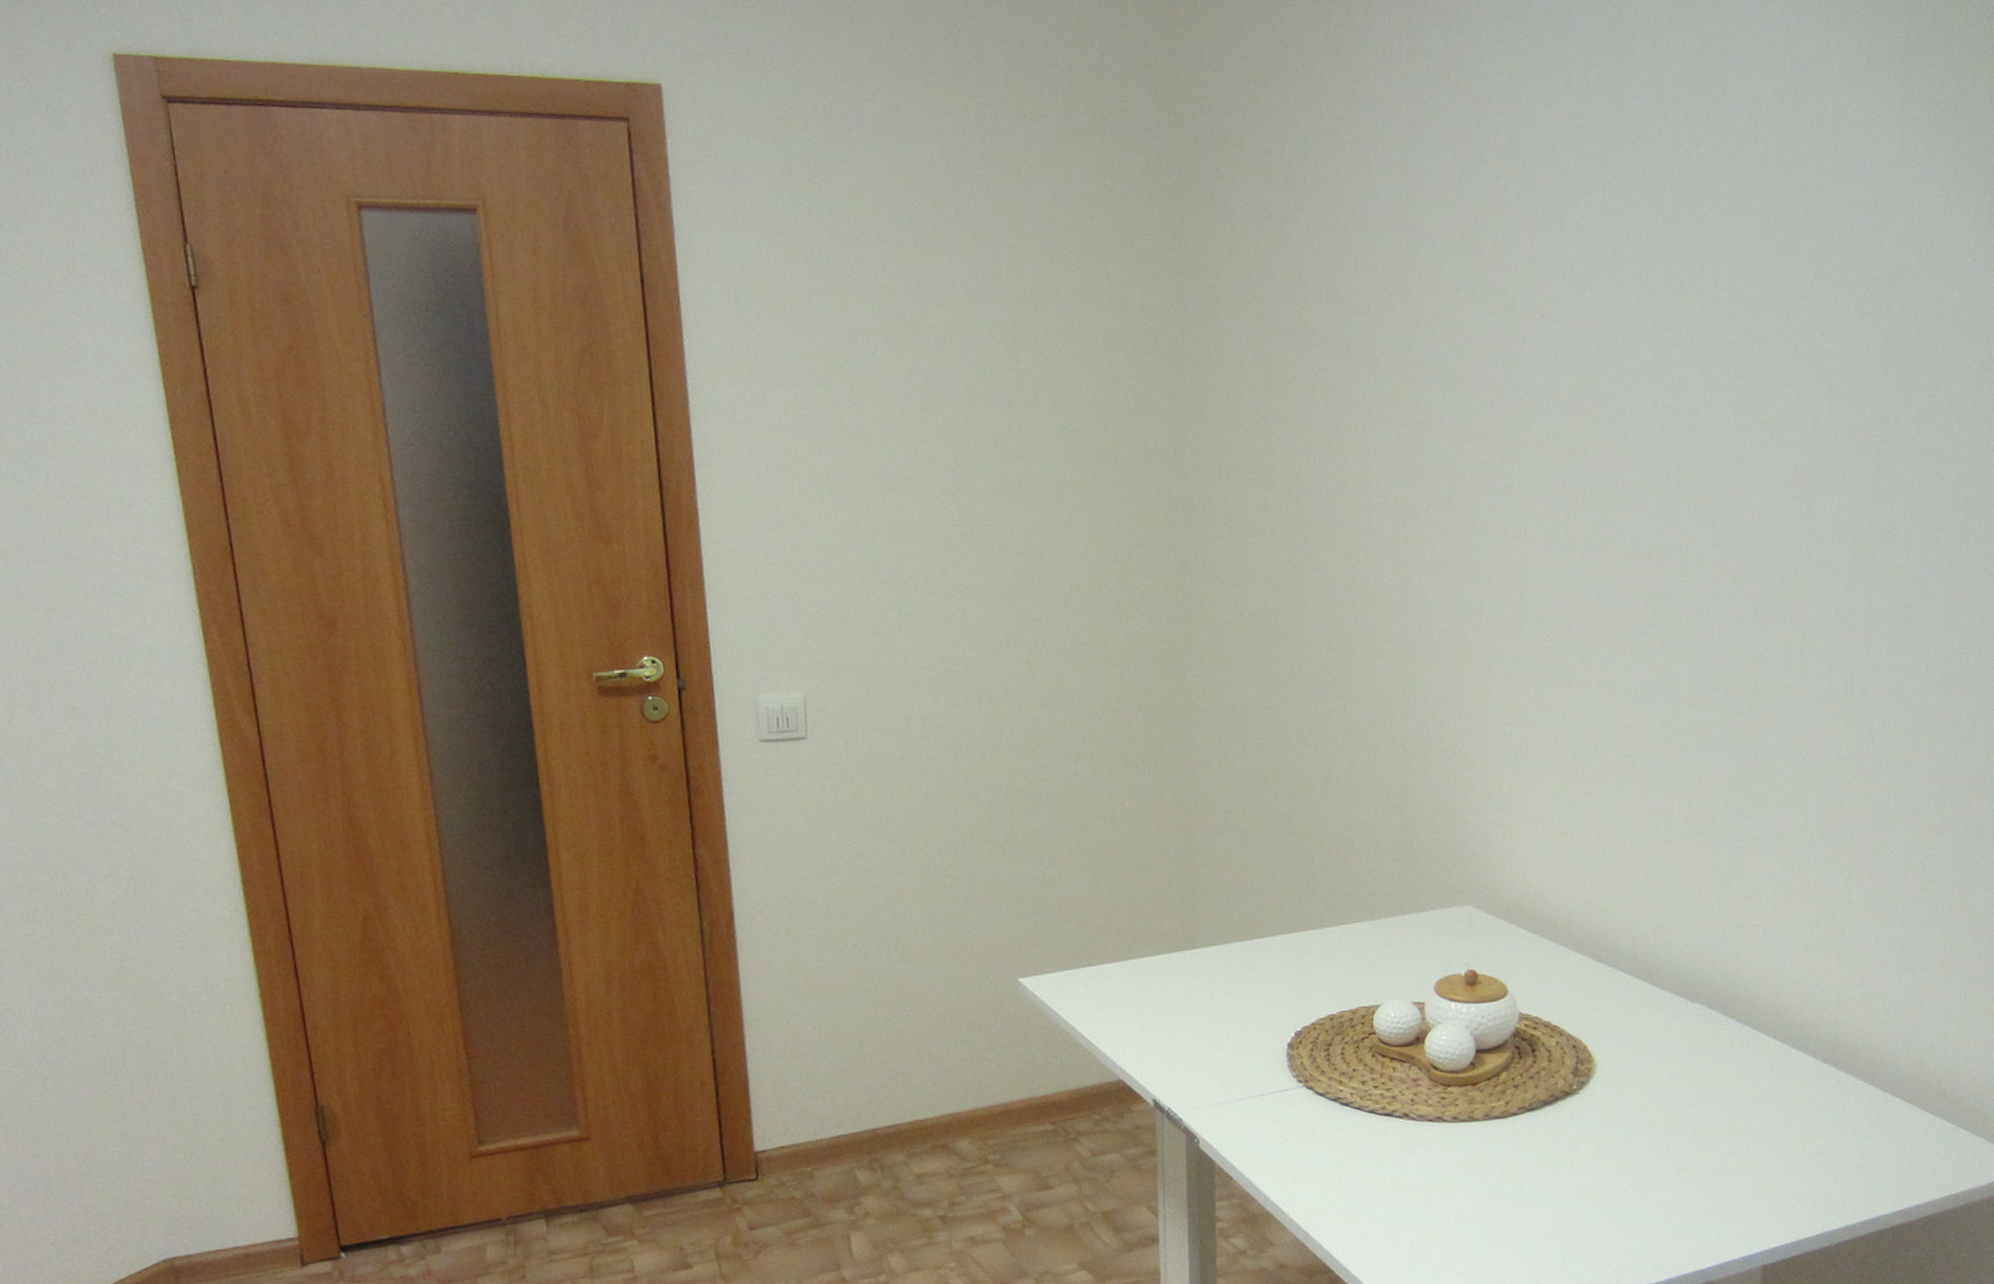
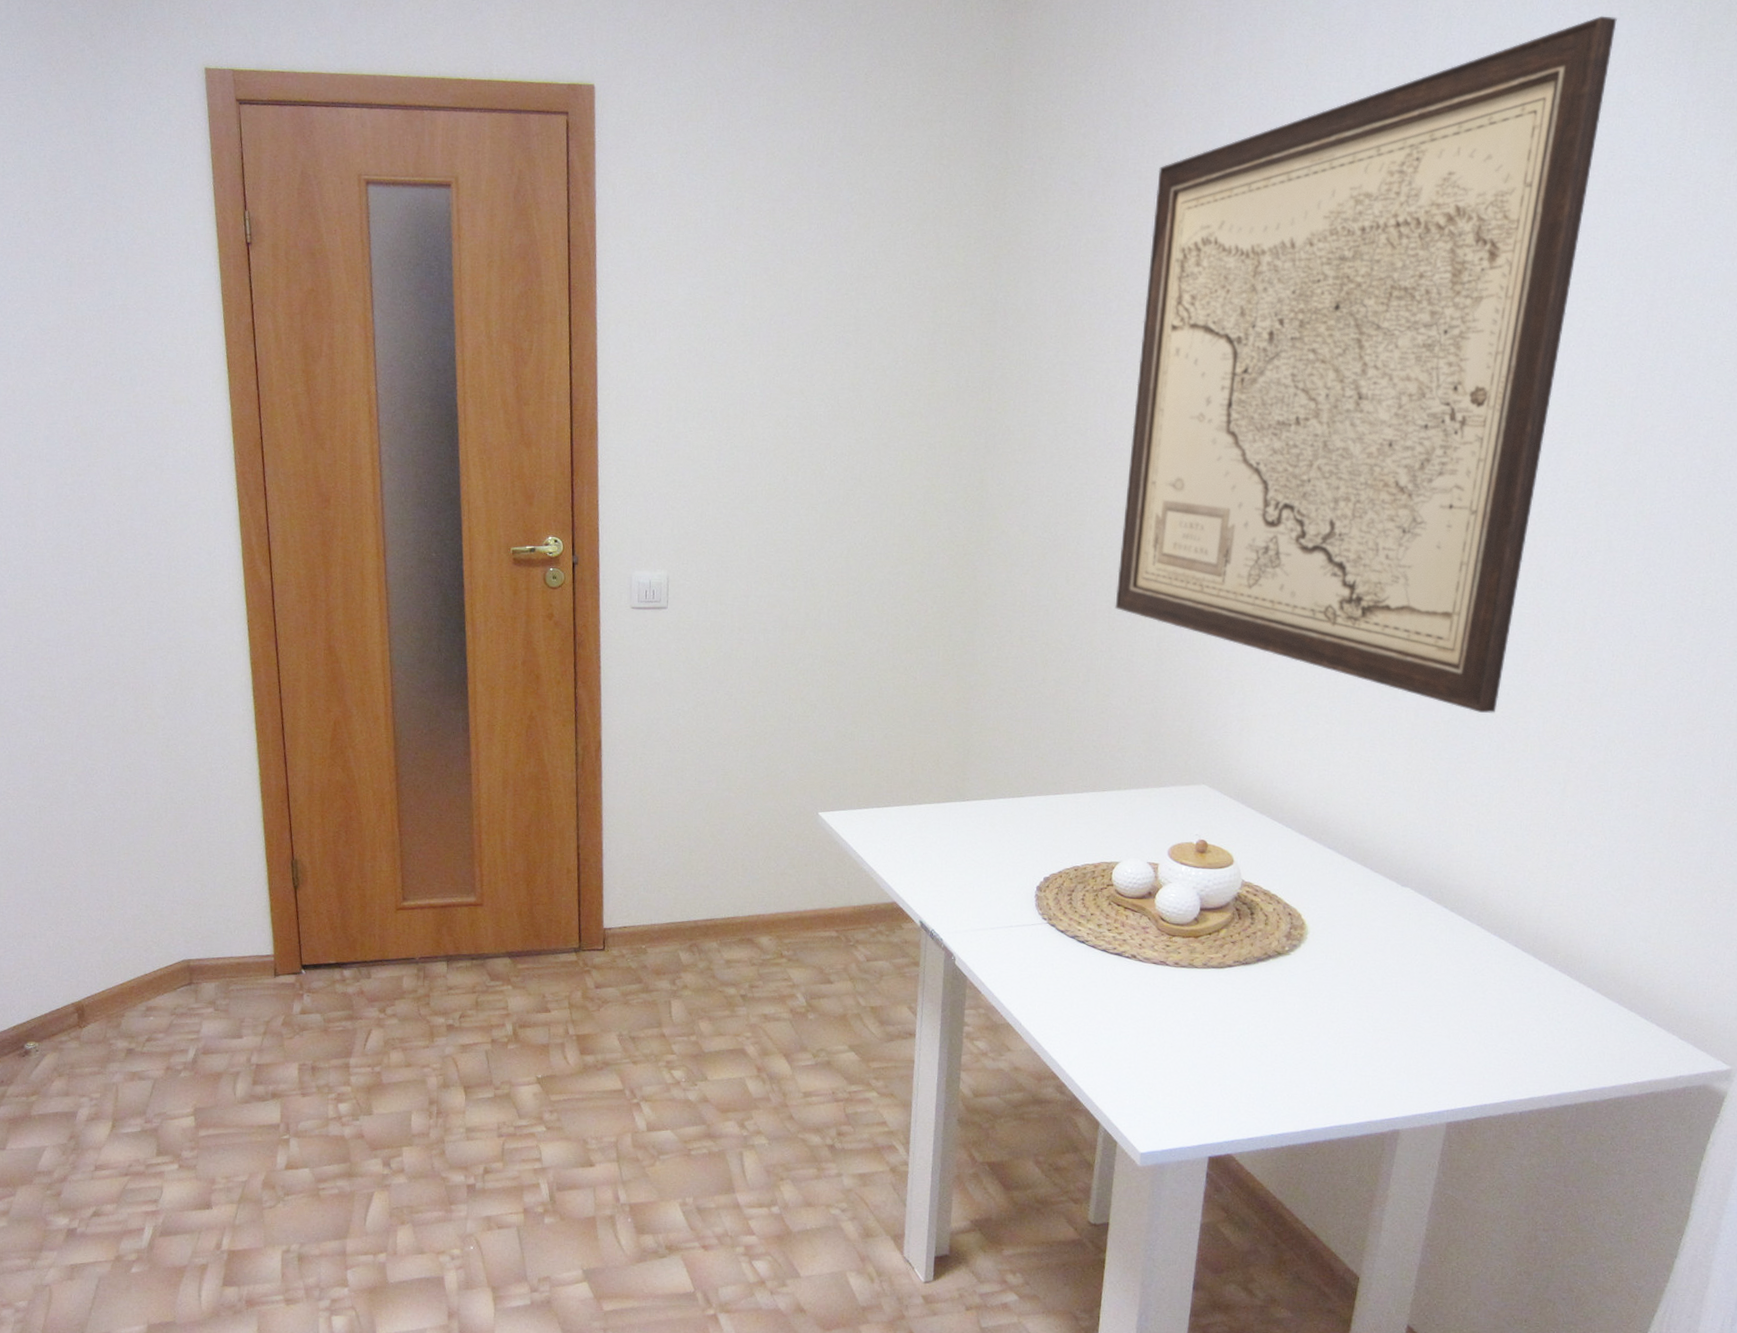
wall art: none [1349,26,1826,799] -> present [1115,16,1617,713]

